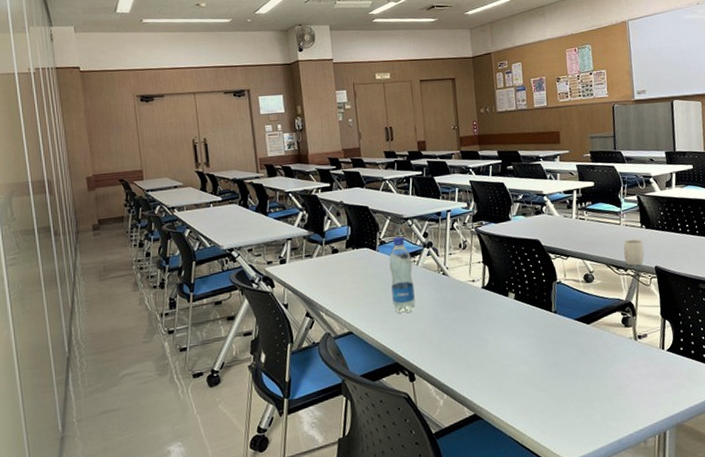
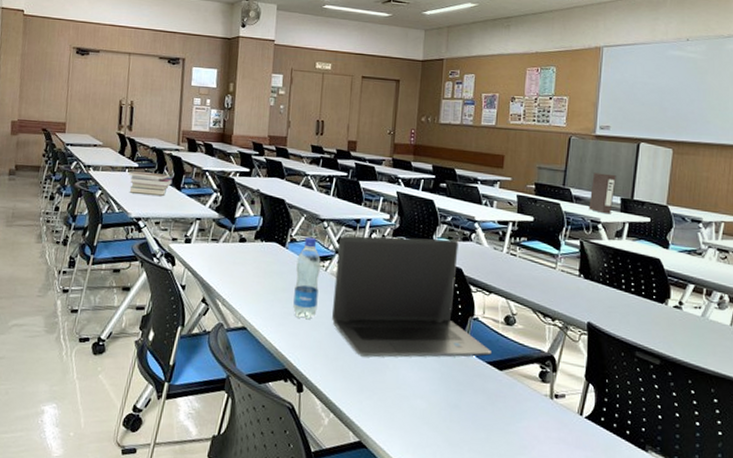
books: none [214,202,258,226] -> present [128,170,172,196]
laptop computer: none [424,215,579,337] -> present [332,236,493,358]
mug: present [623,239,644,266] -> none [554,286,578,318]
binder: none [638,132,659,169] -> present [588,172,616,215]

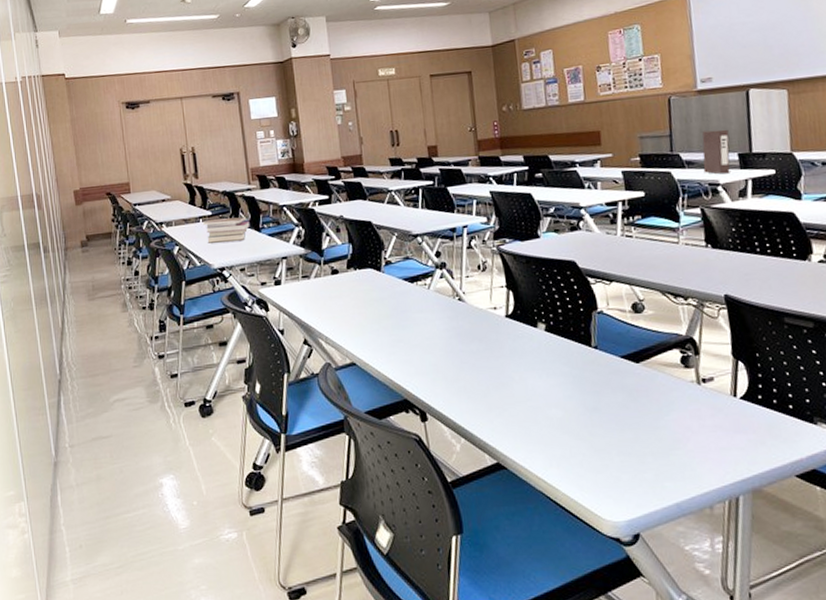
bottle: present [293,237,321,319] -> none [396,255,427,343]
laptop computer: present [332,236,493,358] -> none [436,232,625,373]

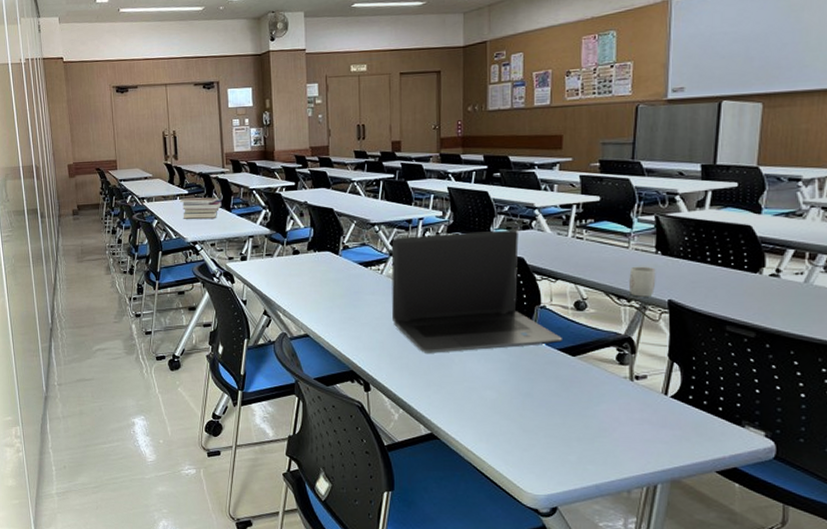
laptop computer: none [436,232,625,373] -> present [391,229,564,353]
mug: none [682,261,710,294] -> present [629,266,656,297]
binder: present [702,129,730,175] -> none [663,140,694,184]

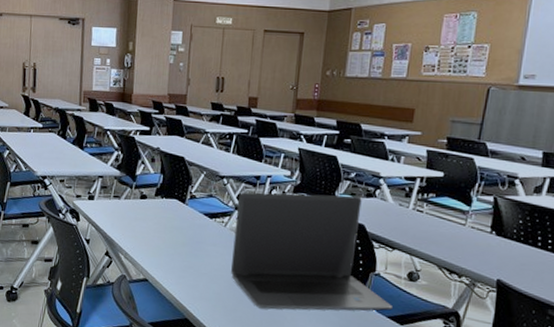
books: present [180,197,222,219] -> none [34,131,75,155]
mug: present [629,266,656,297] -> none [461,243,489,275]

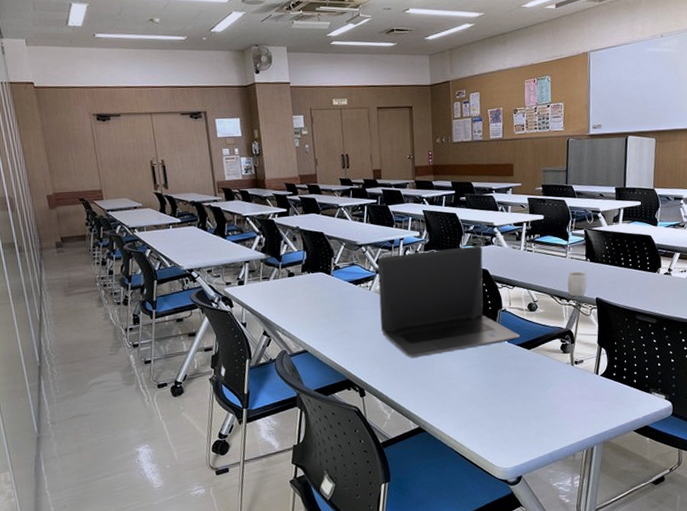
mug: none [461,243,489,275] -> present [567,271,587,297]

